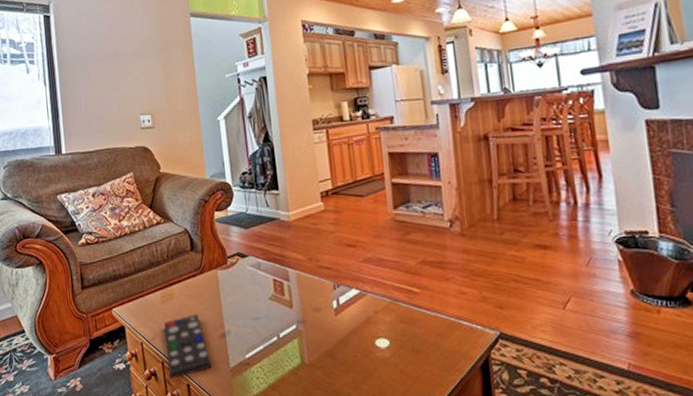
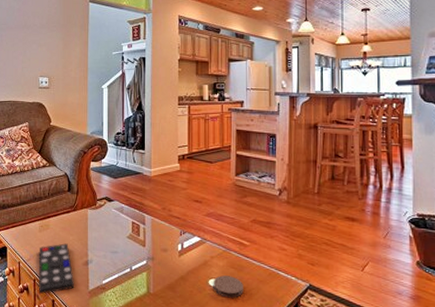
coaster: none [380,332,420,360] -> present [213,275,243,298]

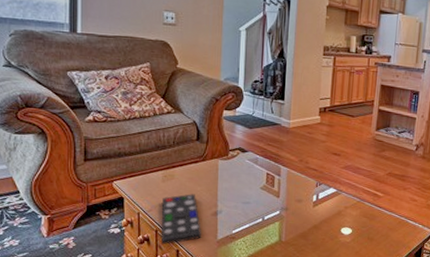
coaster: present [213,275,243,298] -> none [344,224,374,244]

